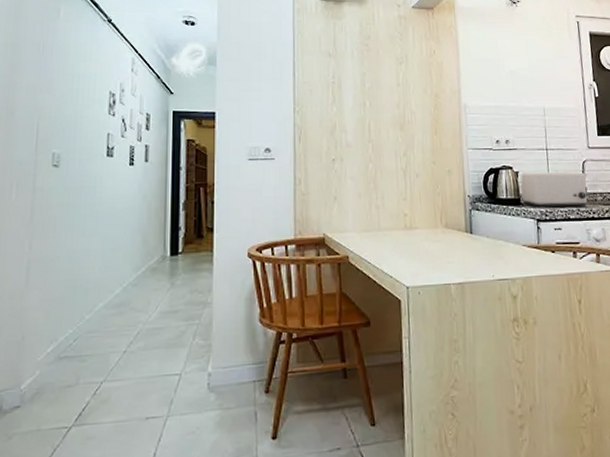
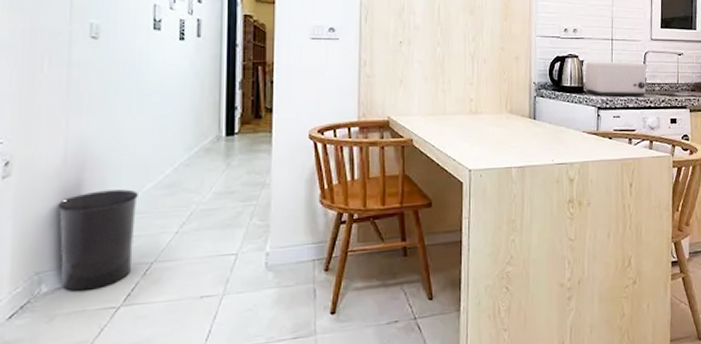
waste bin: none [19,309,91,410] -> present [57,189,138,292]

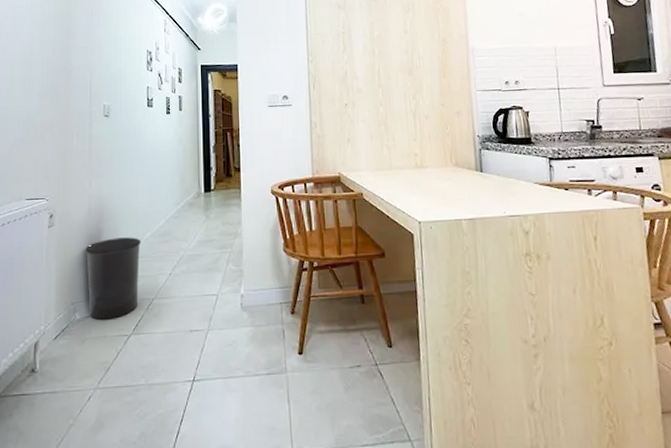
toaster: present [585,61,647,97] -> none [531,110,603,147]

